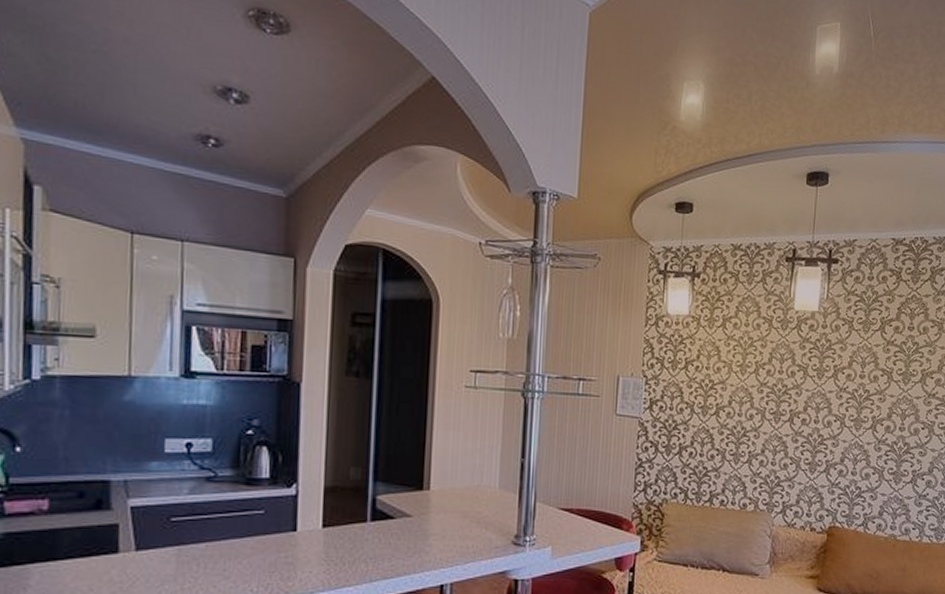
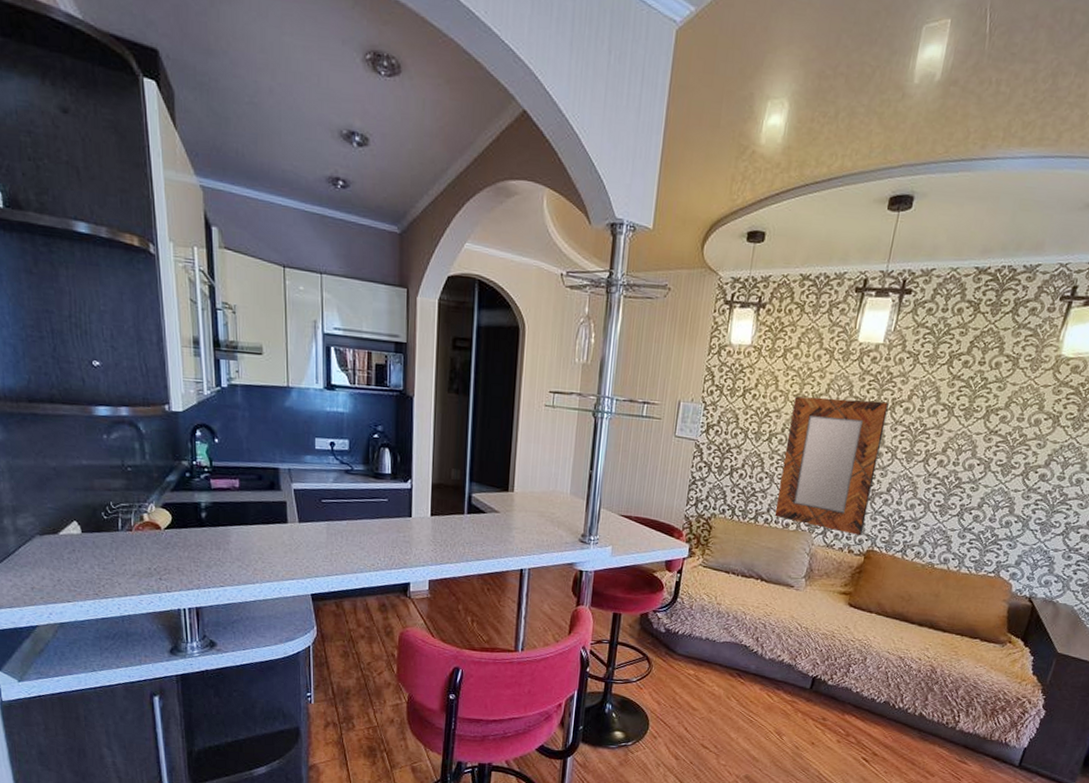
home mirror: none [730,367,831,512] -> present [774,396,889,536]

